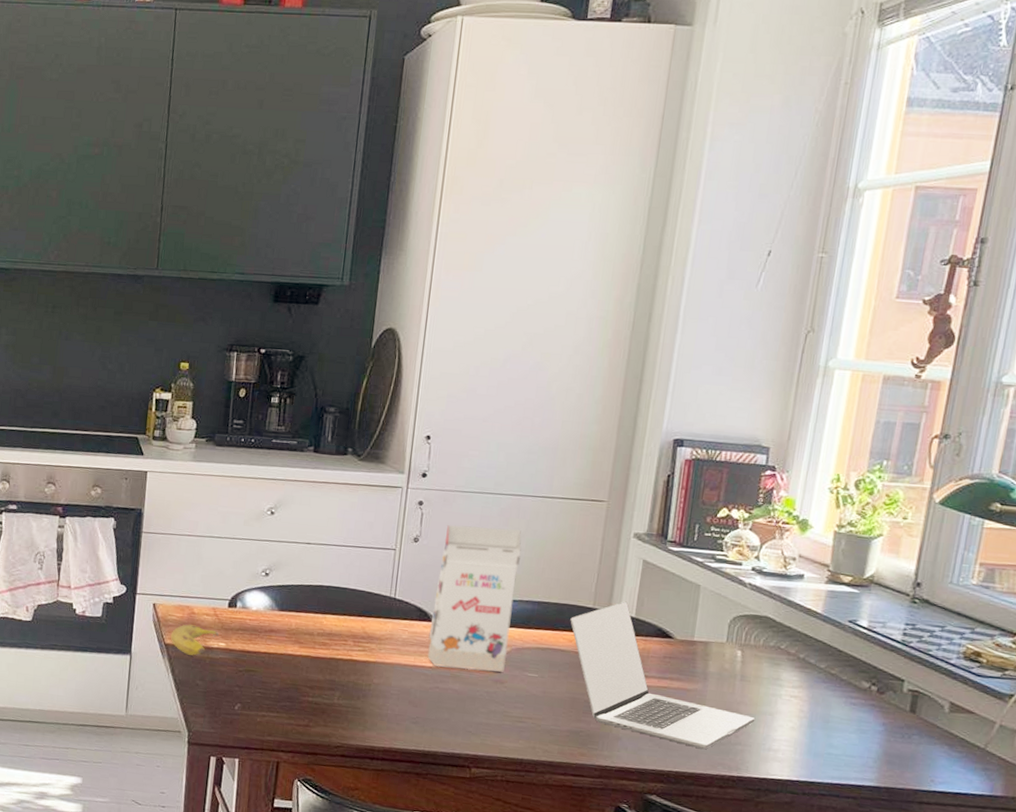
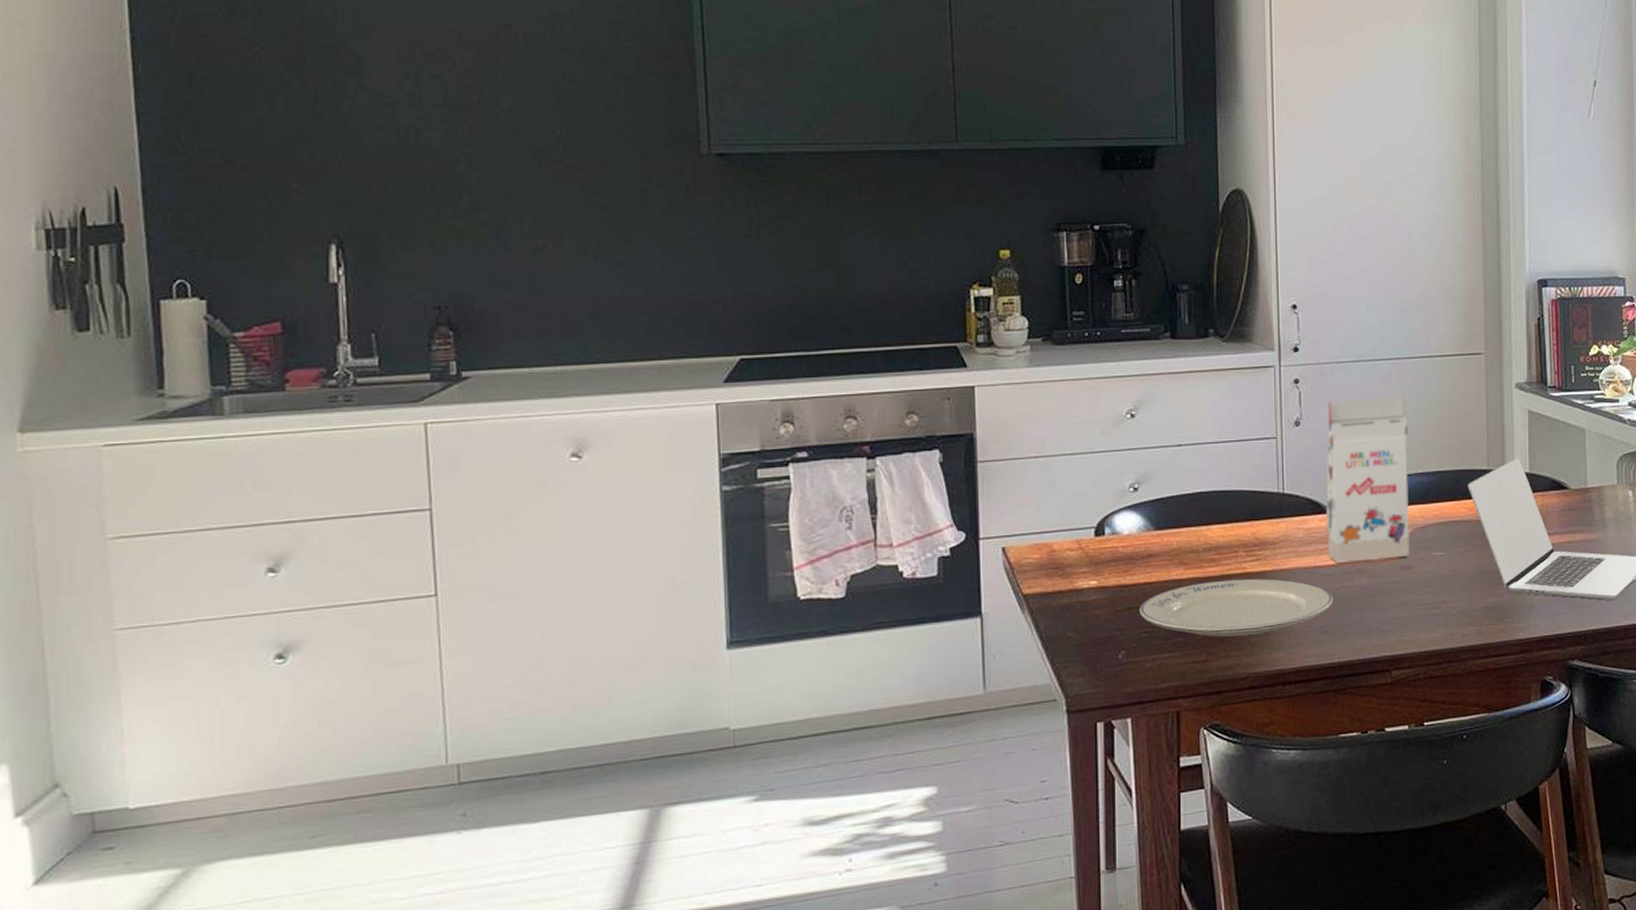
fruit: present [170,624,219,656] -> none [1028,565,1087,603]
plate: none [257,660,427,713] -> present [1140,578,1334,637]

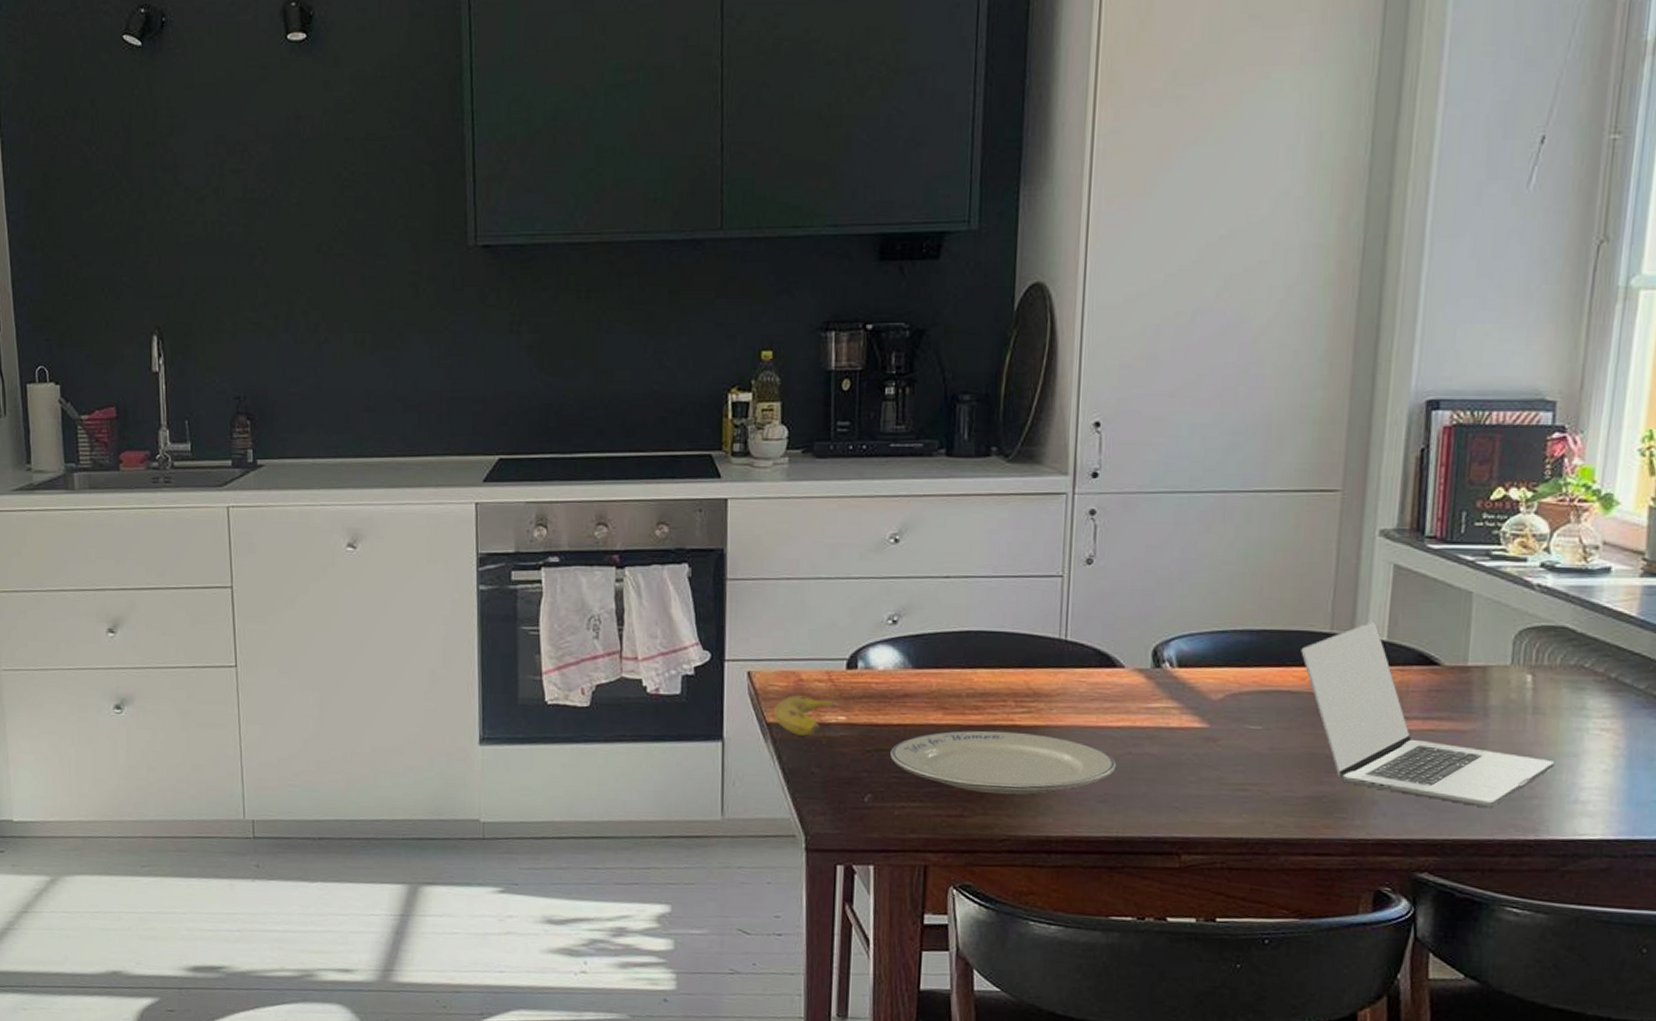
fruit: none [1028,565,1087,603] -> present [773,695,836,736]
gift box: present [1326,397,1411,563] -> none [1113,536,1230,727]

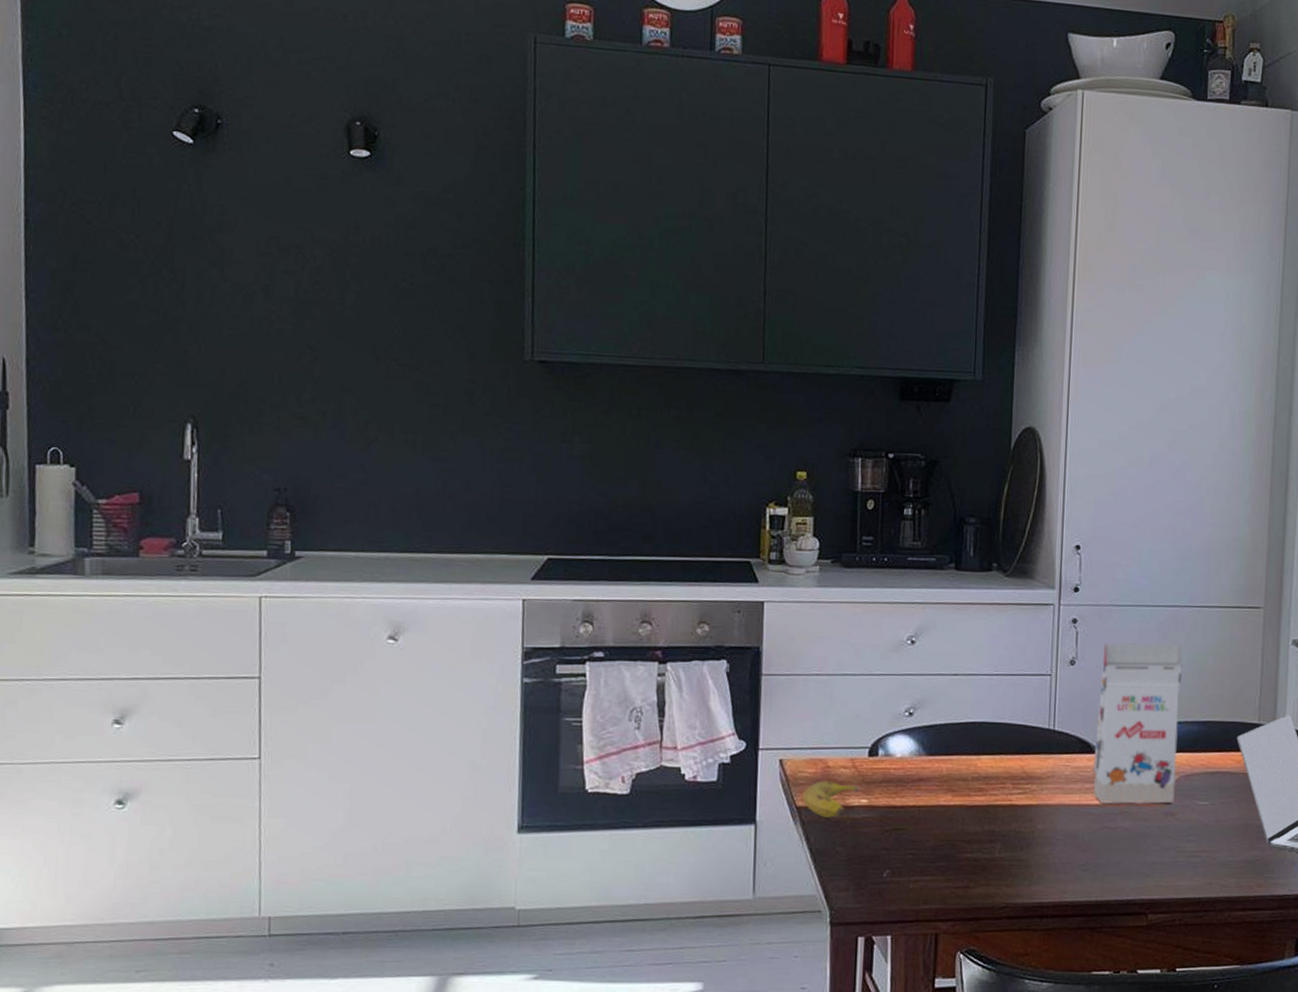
plate: present [890,730,1117,795] -> none [906,809,1096,866]
gift box: none [1113,536,1230,727] -> present [1093,642,1182,804]

